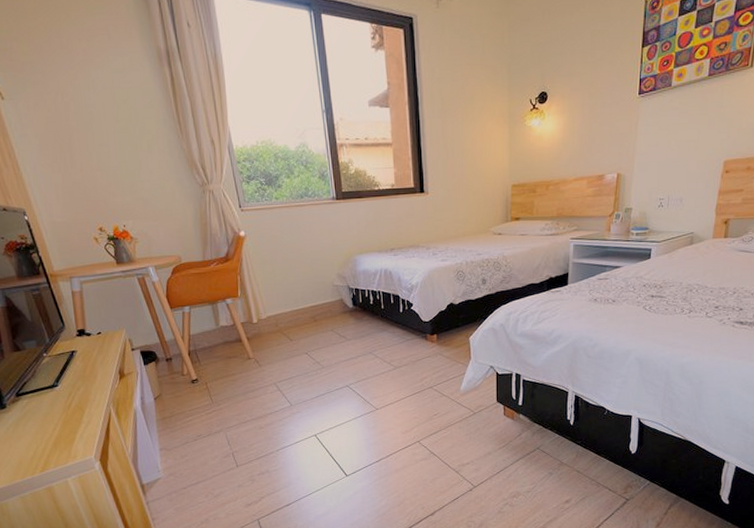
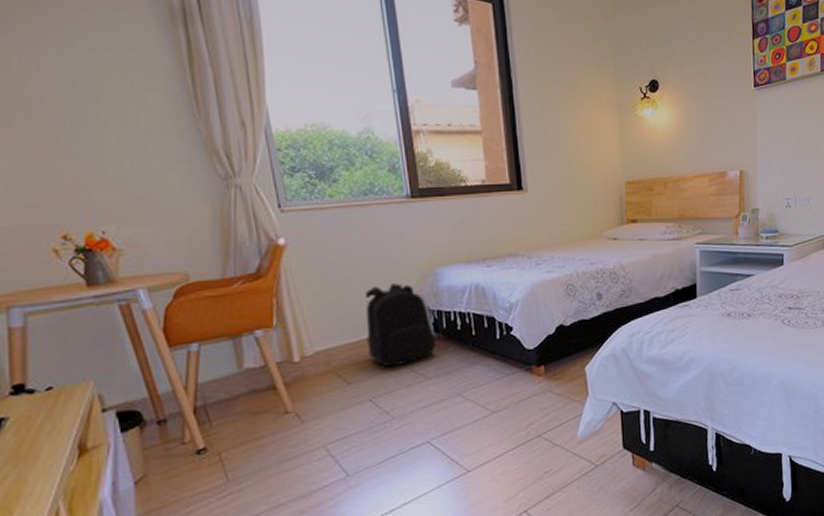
backpack: none [302,267,354,330] -> present [364,283,436,367]

